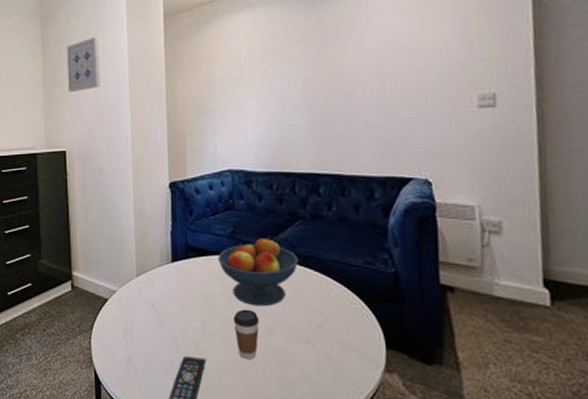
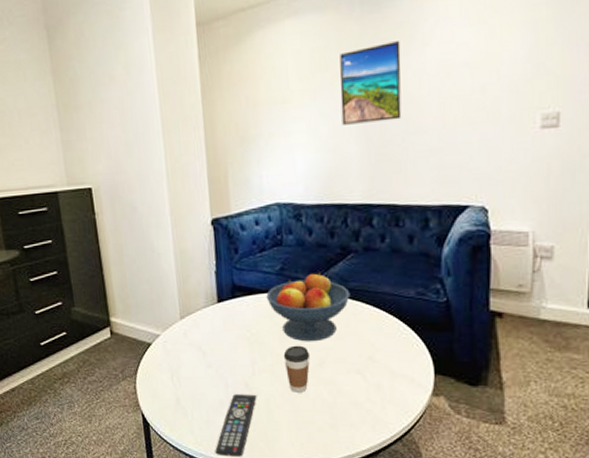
wall art: present [66,36,100,93] -> none [81,50,126,120]
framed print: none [287,30,345,101] -> present [340,41,402,125]

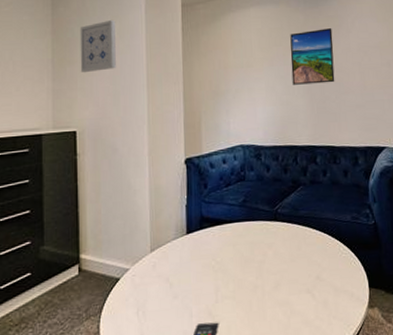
wall art: none [81,50,126,120] -> present [80,19,116,73]
fruit bowl: present [266,271,351,342] -> none [230,202,301,267]
coffee cup: present [283,345,310,393] -> none [244,270,267,317]

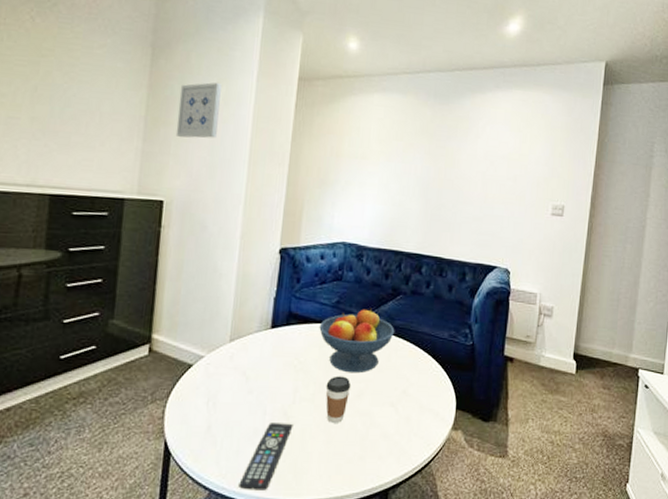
fruit bowl: none [230,202,301,267] -> present [319,308,395,374]
coffee cup: none [244,270,267,317] -> present [326,376,350,423]
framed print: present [290,28,335,85] -> none [408,129,460,190]

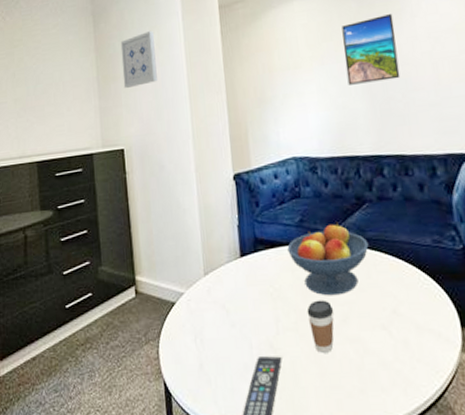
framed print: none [408,129,460,190] -> present [341,14,401,85]

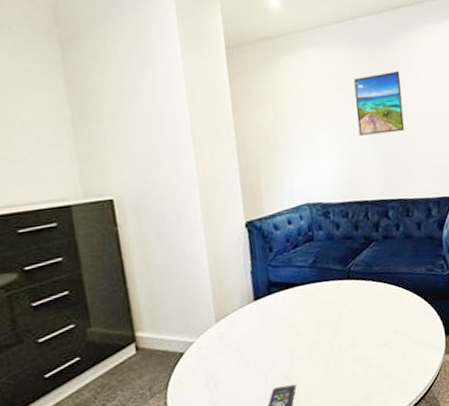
wall art: present [120,30,157,89] -> none [101,66,153,132]
fruit bowl: present [287,222,369,296] -> none [301,260,375,326]
coffee cup: present [307,300,334,353] -> none [319,329,344,375]

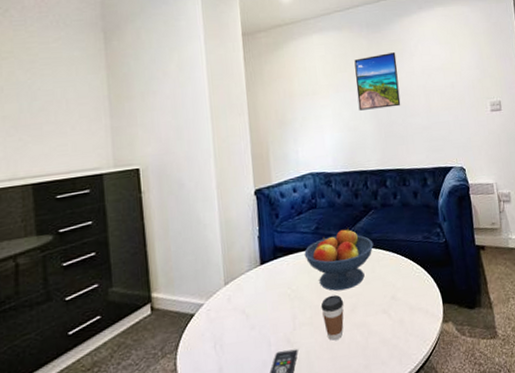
fruit bowl: none [301,260,375,326] -> present [304,227,374,291]
coffee cup: none [319,329,344,375] -> present [320,294,344,341]

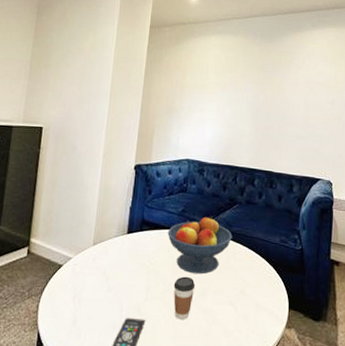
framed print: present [354,52,401,111] -> none [241,62,284,113]

